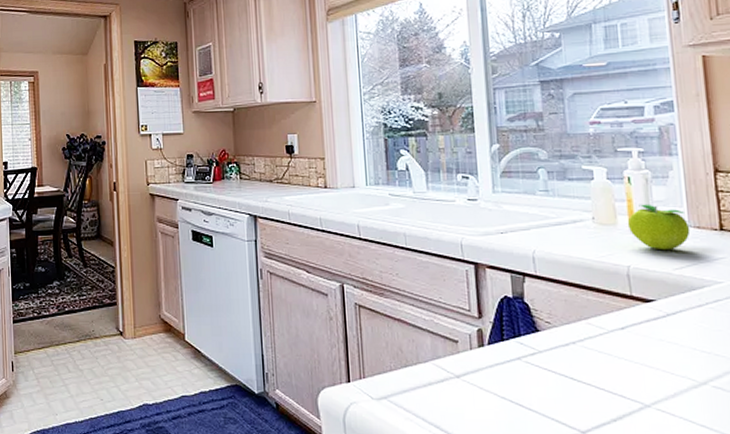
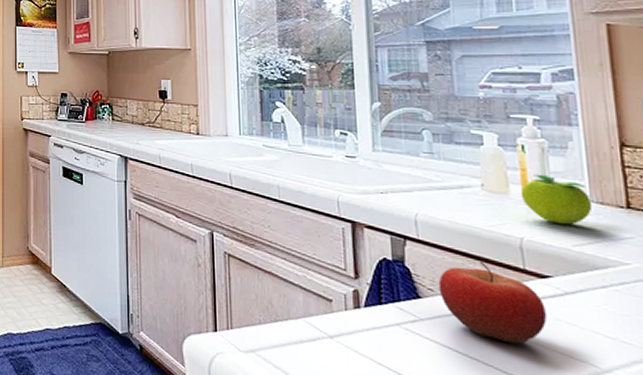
fruit: none [554,291,651,367] -> present [438,261,547,344]

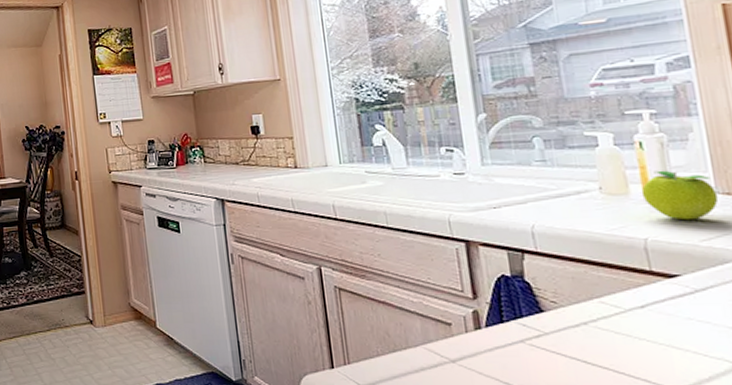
fruit: present [438,261,547,344] -> none [561,267,678,348]

